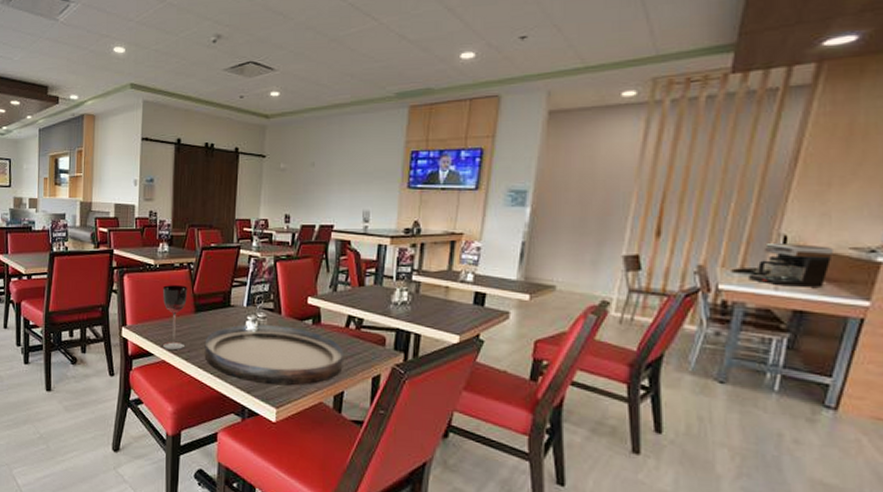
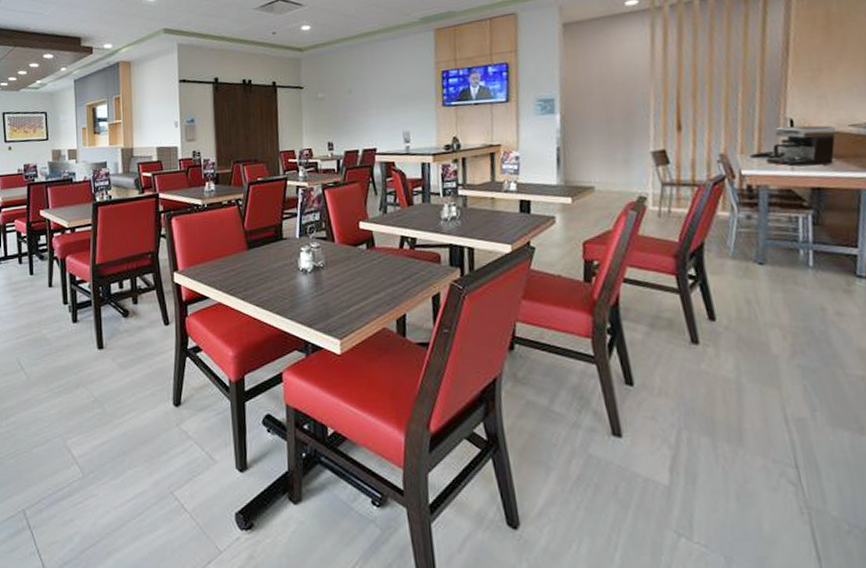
wineglass: present [162,285,188,350] -> none [212,223,241,290]
tray: present [204,324,343,386] -> none [260,253,402,316]

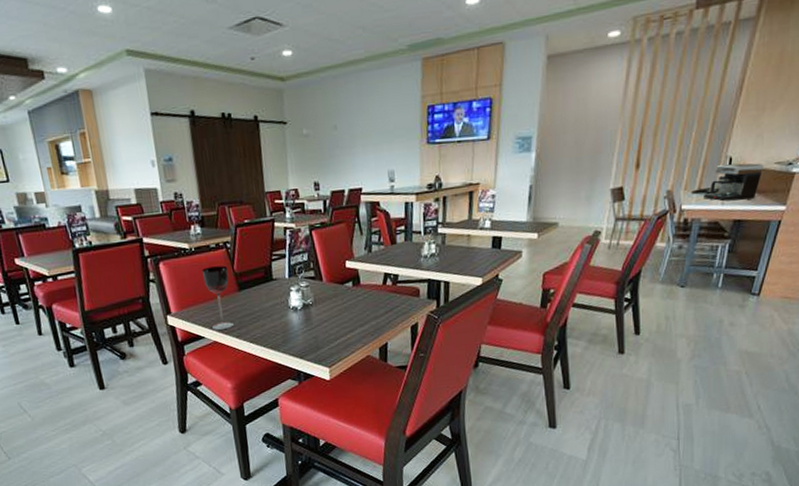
wineglass: none [212,223,241,290] -> present [201,265,235,330]

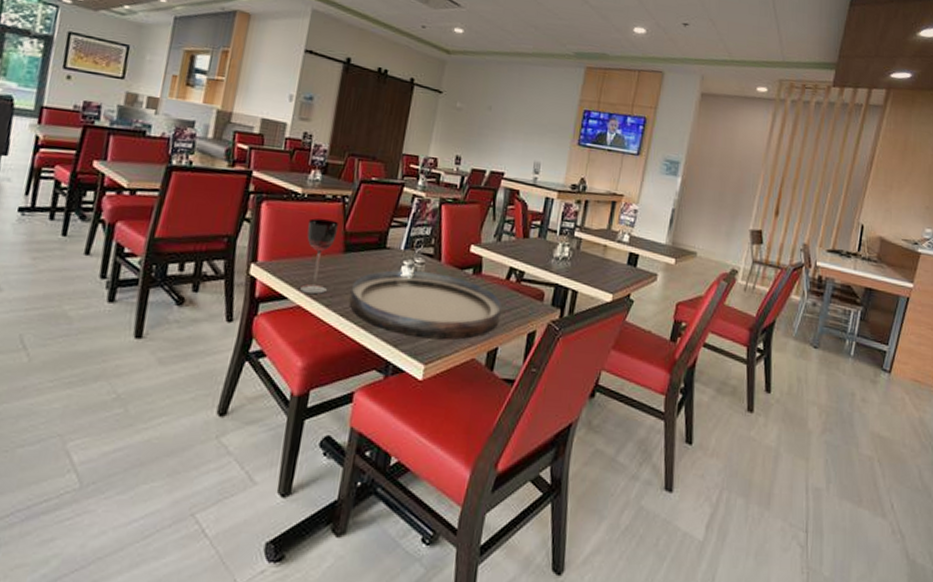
tray: none [253,291,385,348] -> present [349,269,502,340]
coffee maker: present [704,163,763,201] -> none [837,229,892,270]

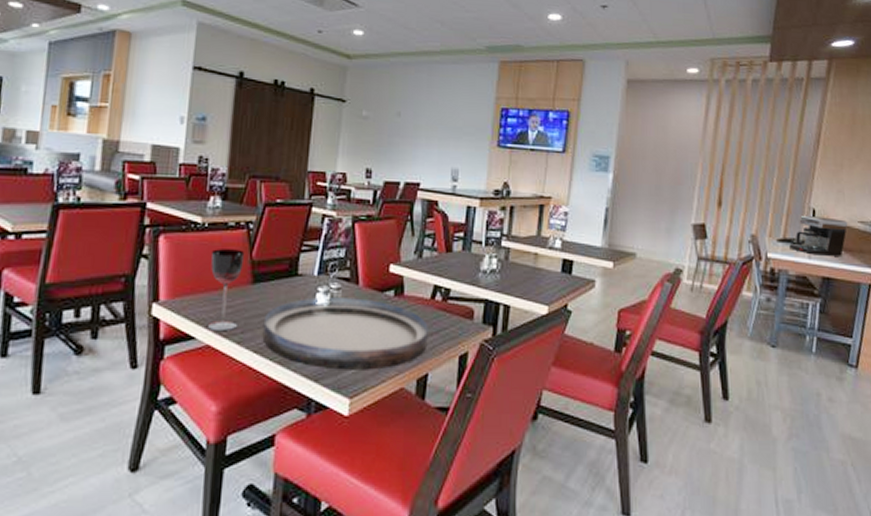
coffee maker: none [837,229,892,270] -> present [789,215,847,256]

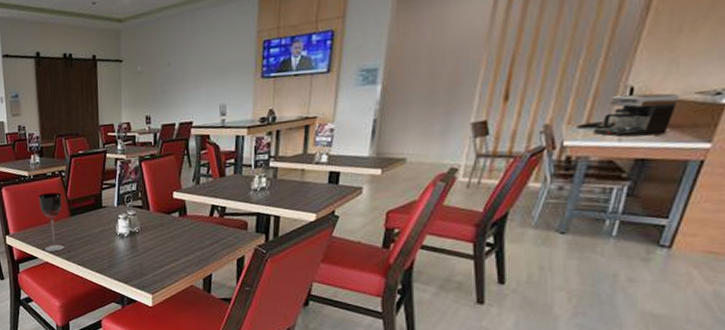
tray: present [262,297,428,370] -> none [82,220,210,274]

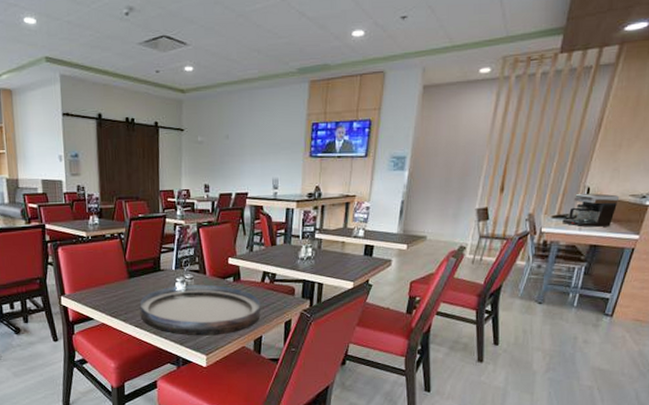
wineglass: present [38,192,65,251] -> none [96,254,122,313]
tray: none [82,220,210,274] -> present [139,284,261,336]

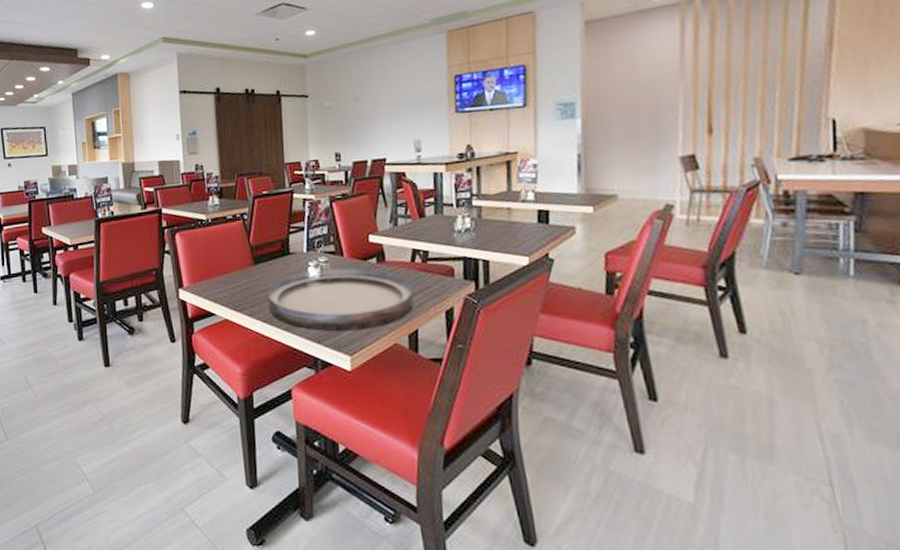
coffee maker: present [562,193,619,227] -> none [805,125,883,170]

